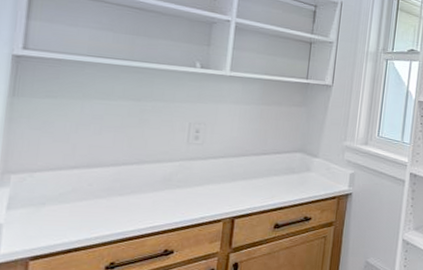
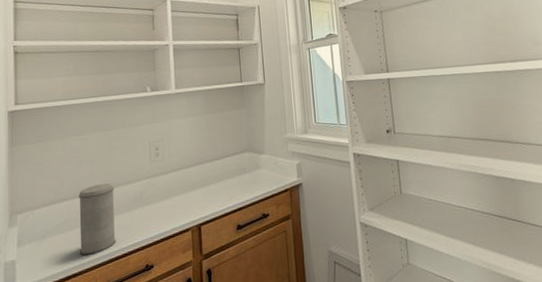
canister: none [87,157,140,231] -> present [79,183,116,256]

